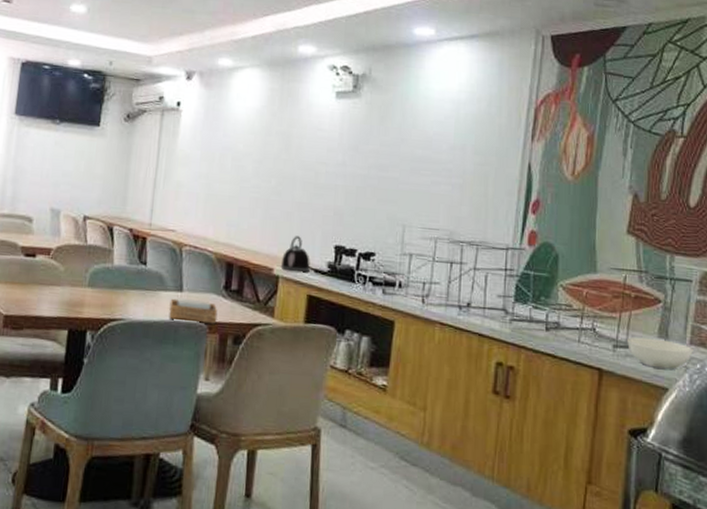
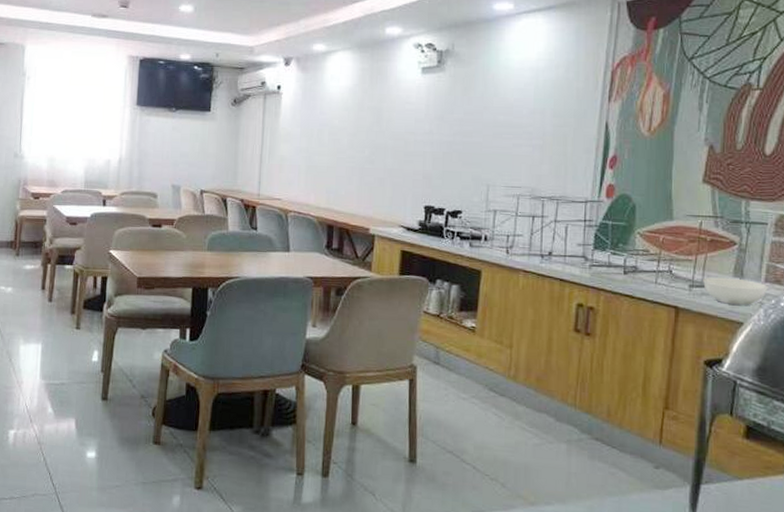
napkin holder: present [169,298,218,324] -> none [278,257,321,279]
kettle: present [280,236,311,274] -> none [376,199,404,232]

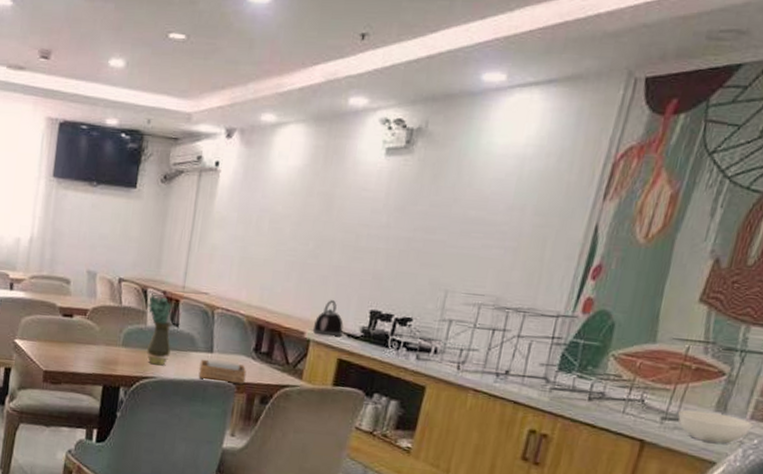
vase: none [228,202,252,266] -> present [147,293,173,366]
napkin holder: none [278,257,321,279] -> present [198,359,247,384]
kettle: none [376,199,404,232] -> present [312,300,344,338]

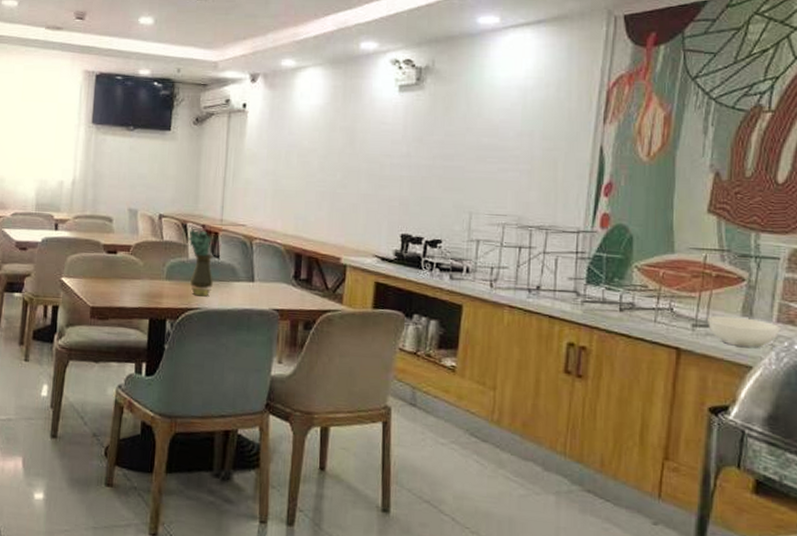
napkin holder: present [198,359,247,384] -> none [242,288,288,311]
kettle: present [312,300,344,338] -> none [348,226,378,262]

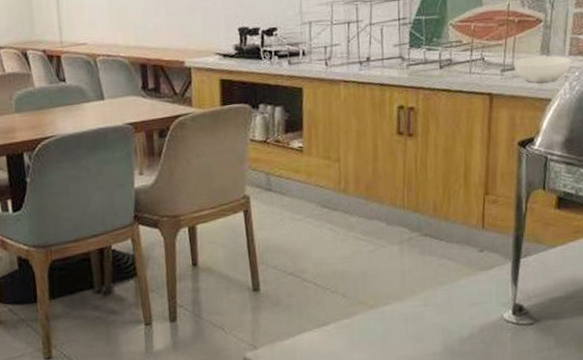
vase: present [188,228,213,297] -> none [31,55,64,124]

